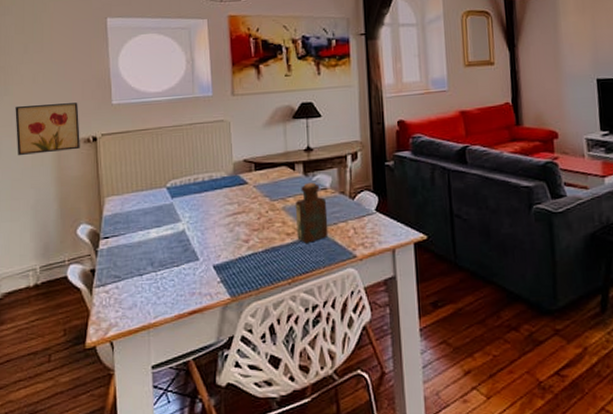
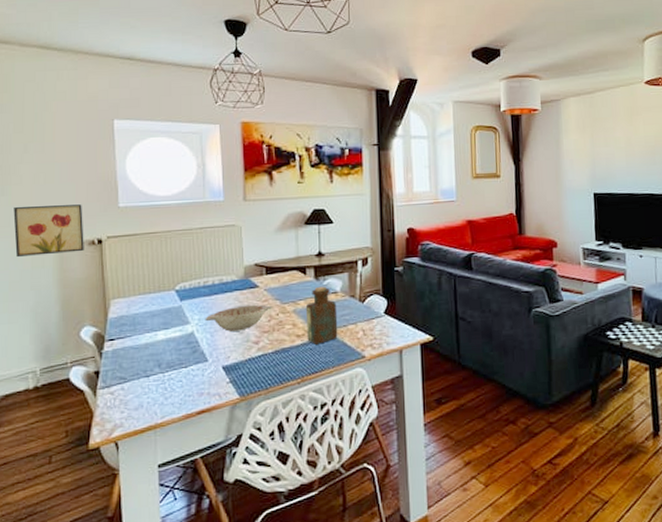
decorative bowl: none [195,202,263,230] -> present [205,305,273,332]

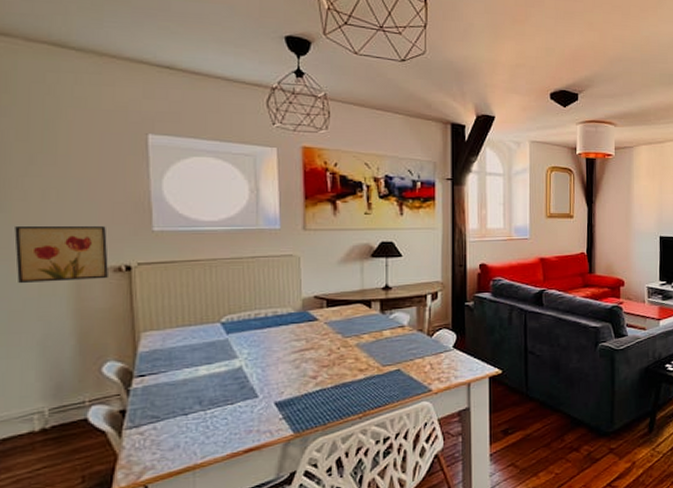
decorative bowl: present [205,305,273,332] -> none [255,338,334,366]
bottle: present [305,286,338,344] -> none [369,320,404,379]

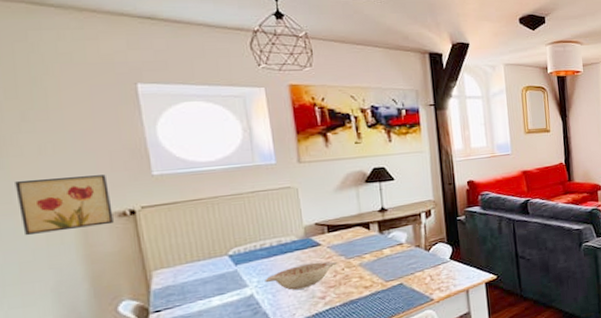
decorative bowl: none [255,338,334,366] -> present [265,261,338,290]

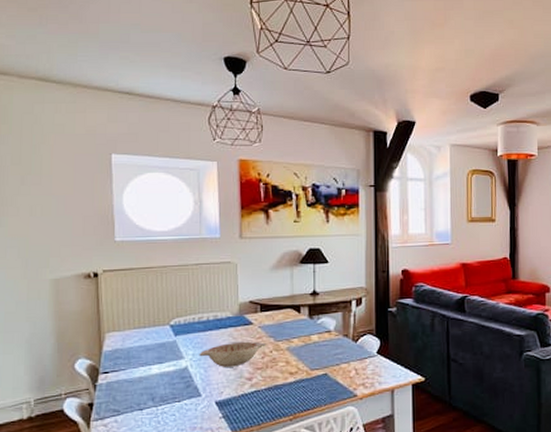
wall art: present [15,175,114,236] -> none [10,238,80,289]

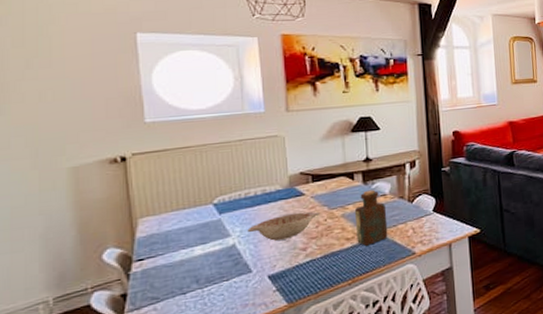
bottle: none [299,325,331,382] -> present [354,189,388,246]

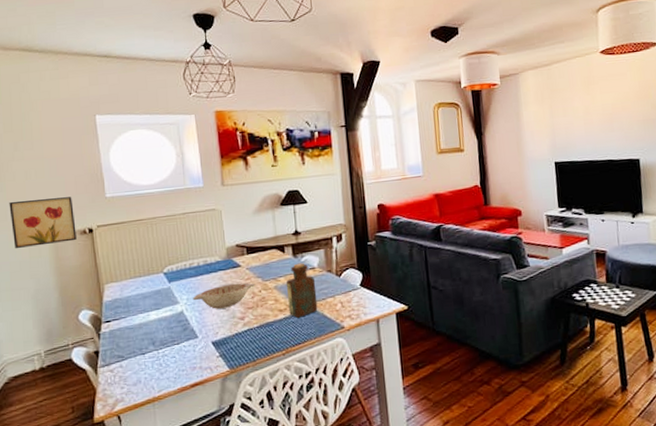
wall art: none [14,121,104,182] -> present [9,197,77,249]

